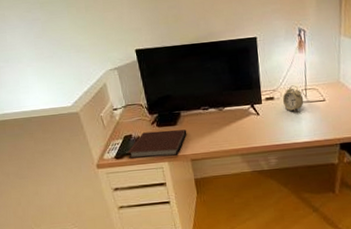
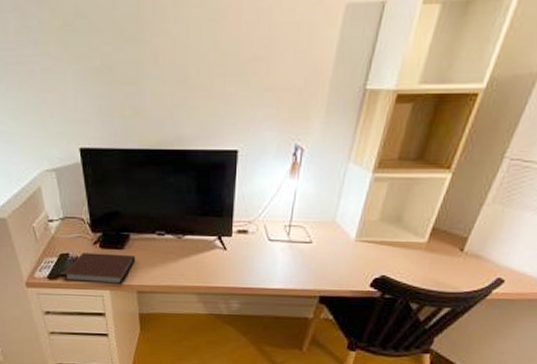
alarm clock: present [282,85,304,112] -> none [258,219,285,251]

